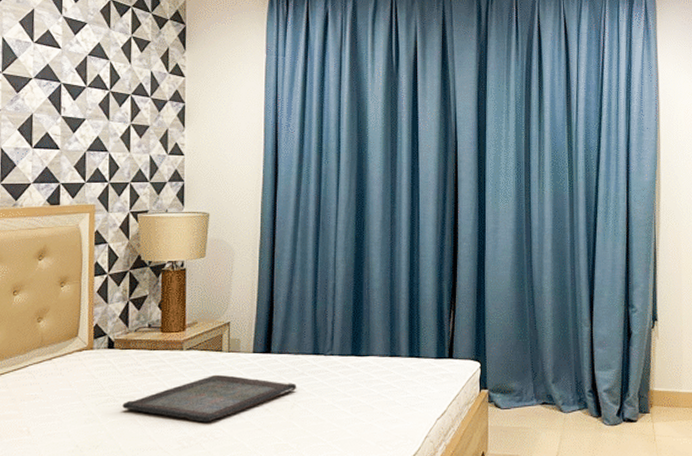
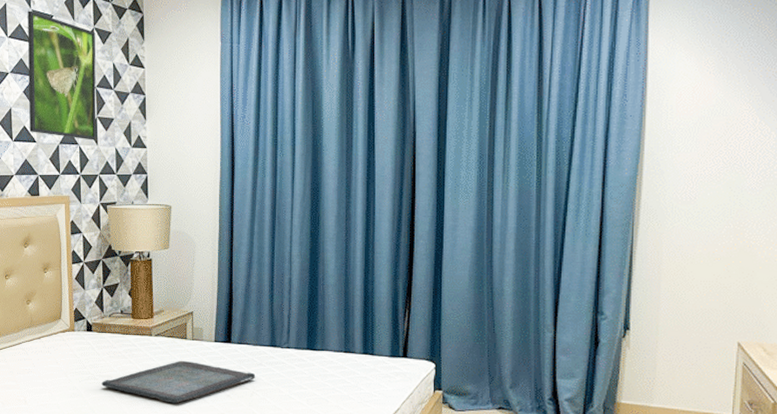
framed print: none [53,17,133,148] -> present [28,10,96,141]

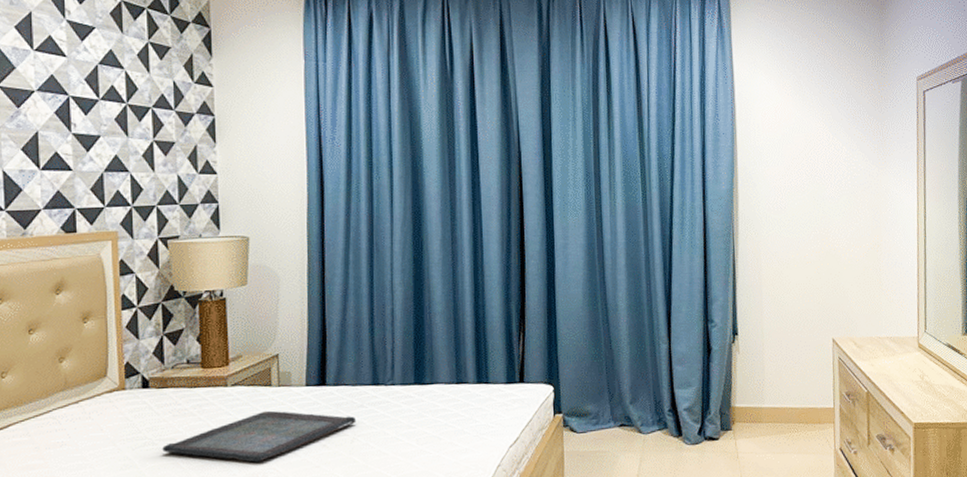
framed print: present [28,10,96,141] -> none [61,21,153,167]

